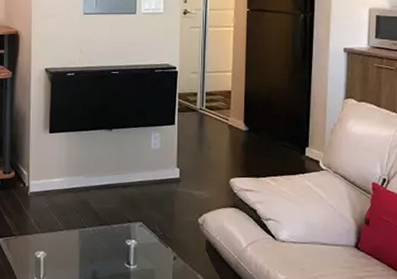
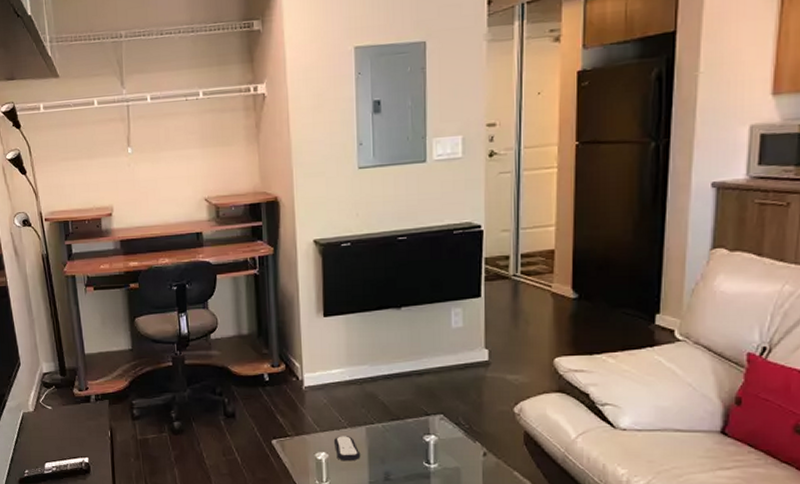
remote control: none [51,237,73,260] -> present [333,436,361,462]

